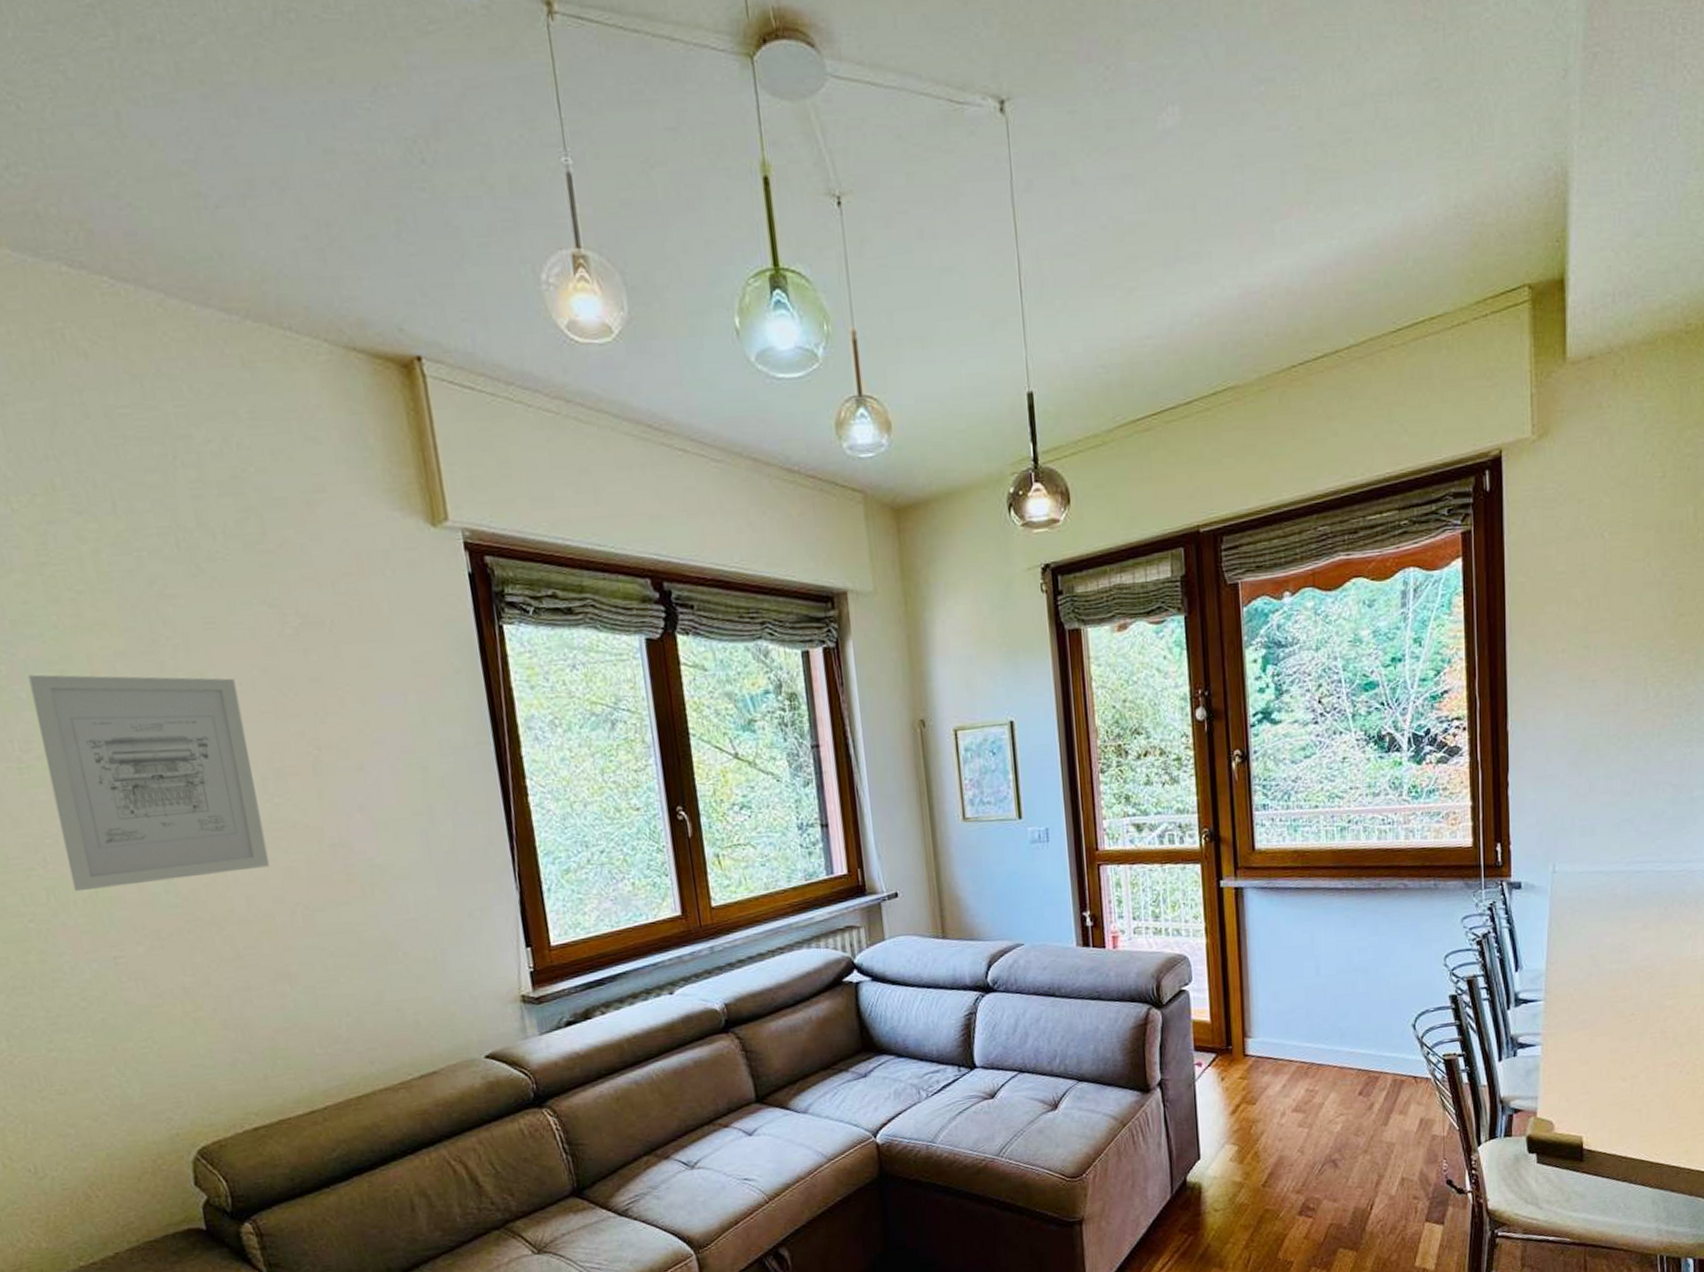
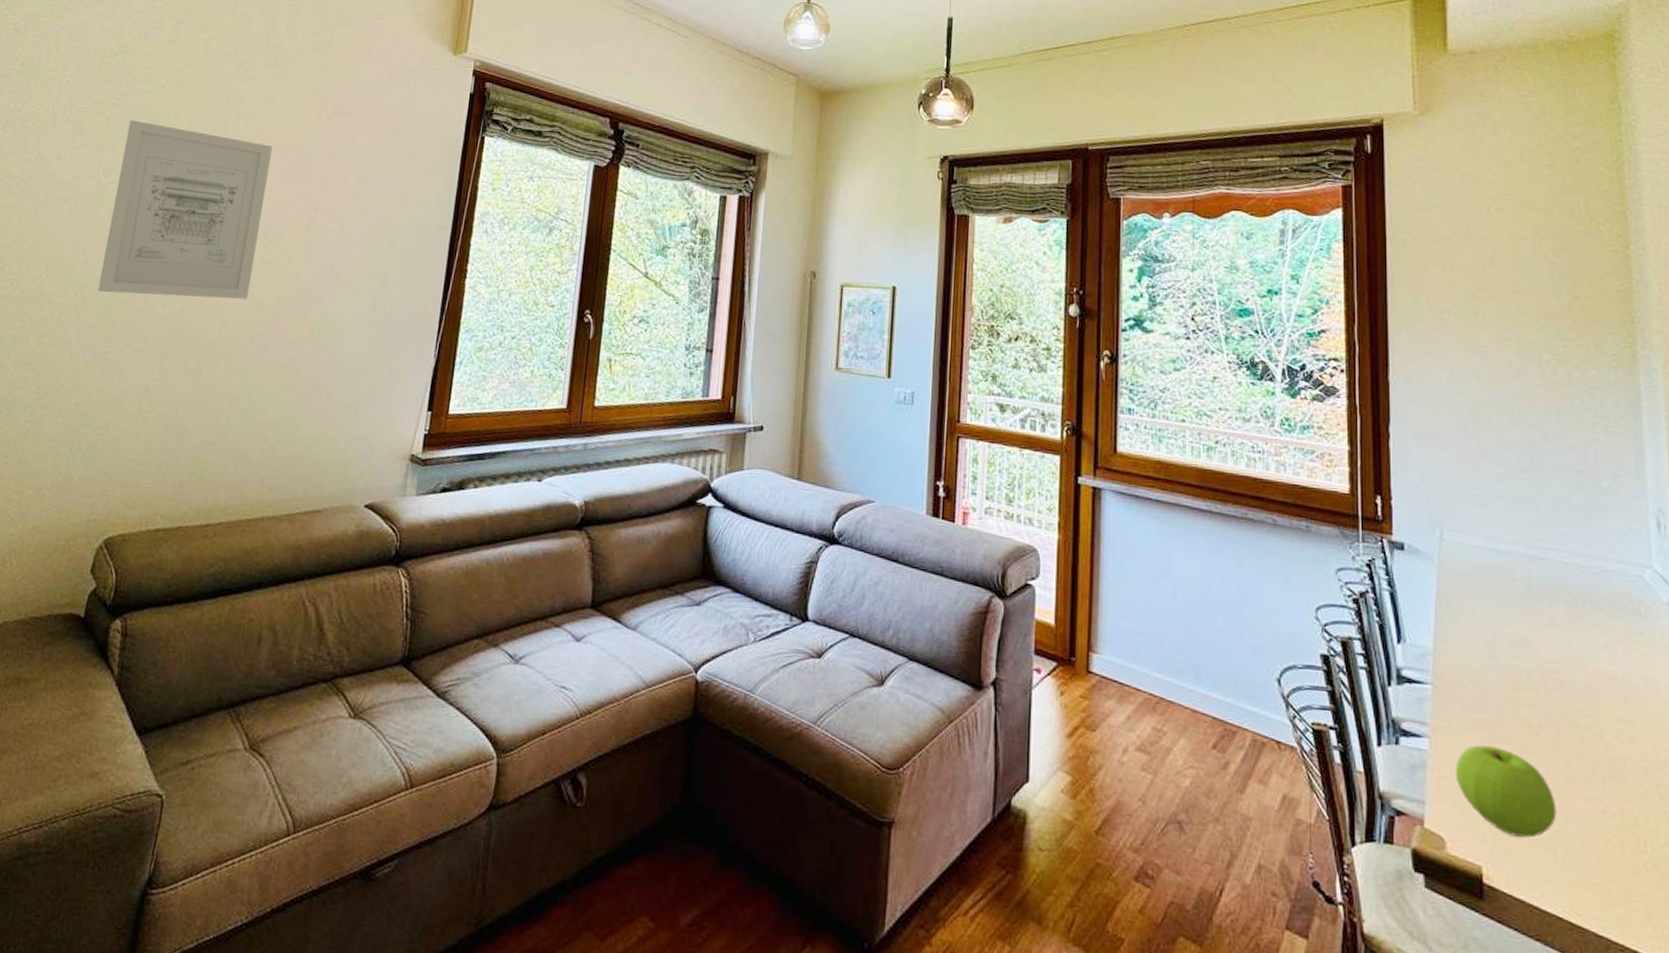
apple: none [1562,1040,1643,1107] -> present [1455,745,1557,838]

